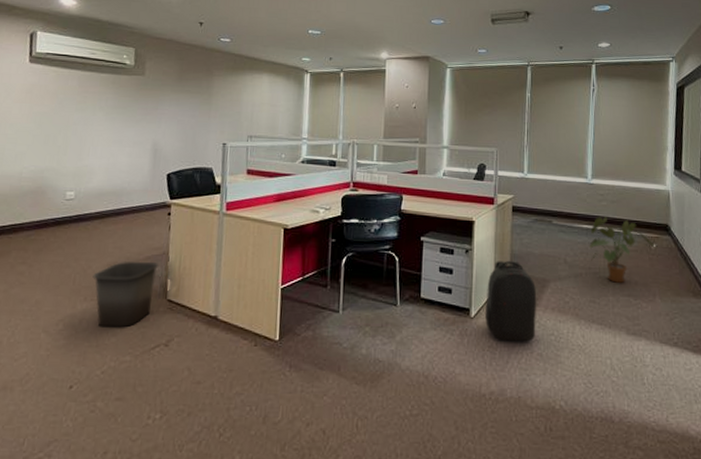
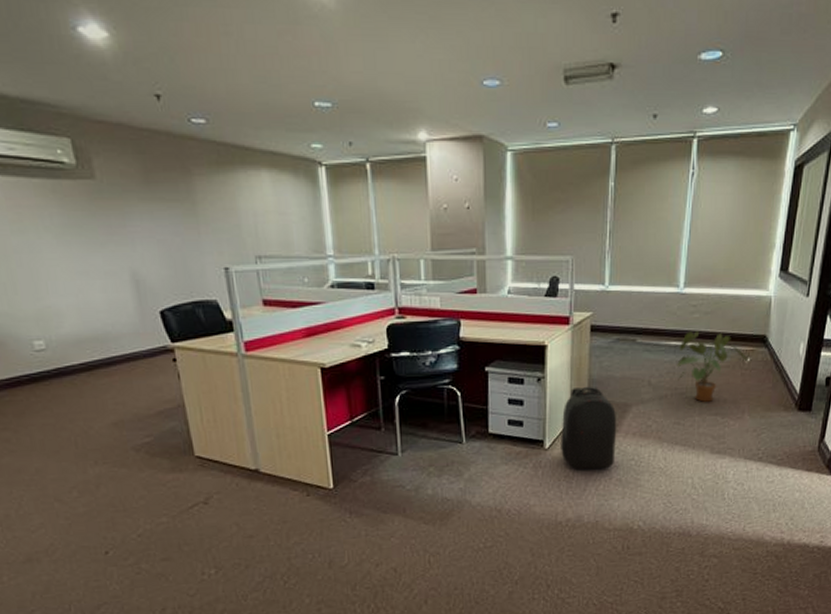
waste bin: present [92,260,158,328] -> none [97,417,178,491]

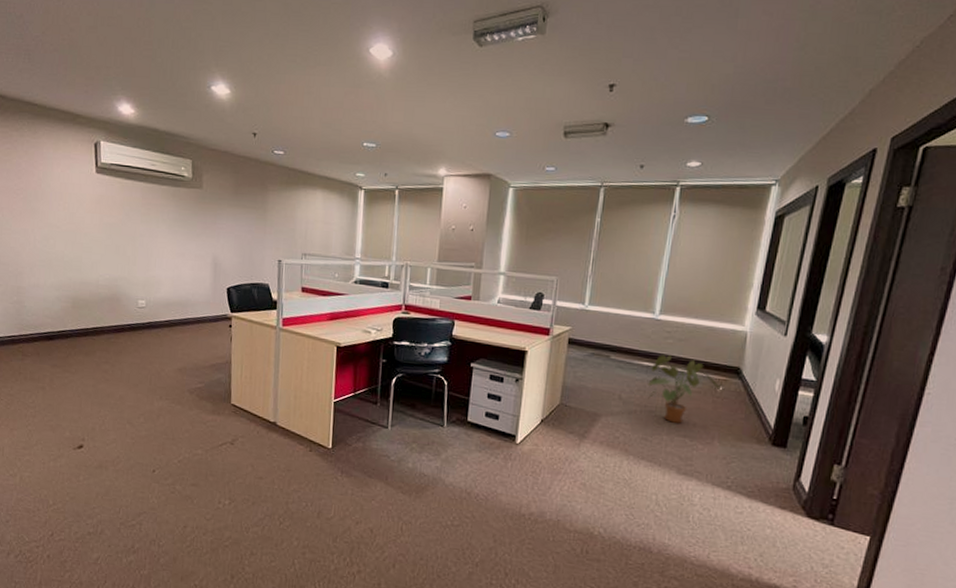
backpack: present [561,386,617,470] -> none [530,392,586,472]

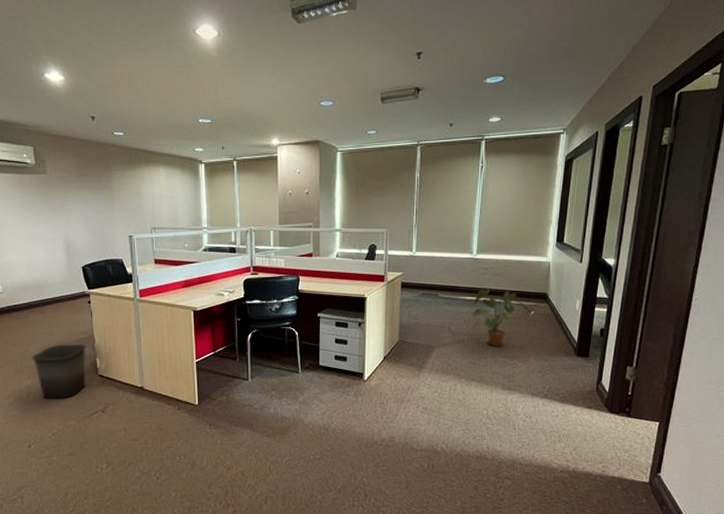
waste bin: none [166,366,222,426] -> present [31,344,86,399]

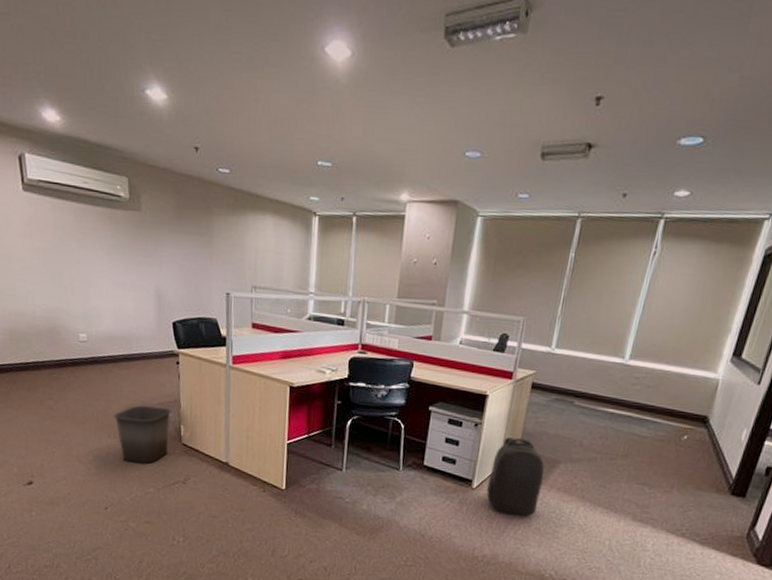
backpack: none [377,330,423,399] -> present [486,437,545,517]
house plant: present [472,289,533,346] -> none [610,401,686,471]

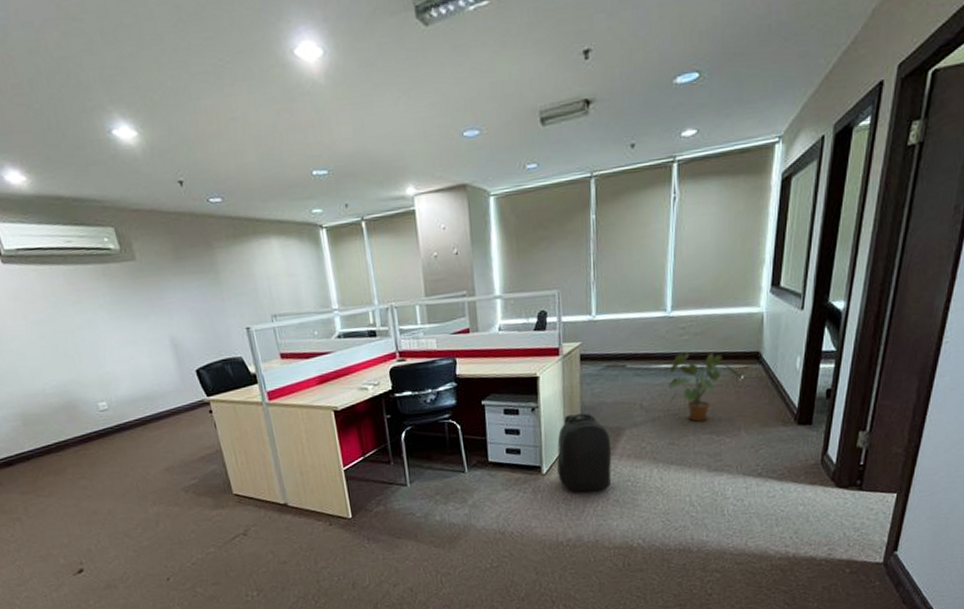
waste bin: present [113,404,171,465] -> none [153,461,221,527]
house plant: none [610,401,686,471] -> present [668,353,743,422]

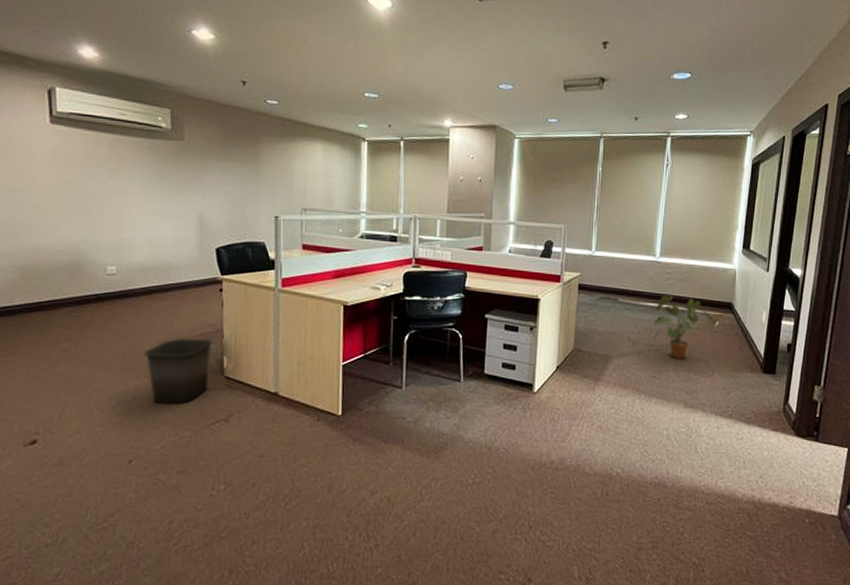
waste bin: none [153,461,221,527] -> present [143,338,213,404]
backpack: present [557,412,612,492] -> none [548,337,600,415]

